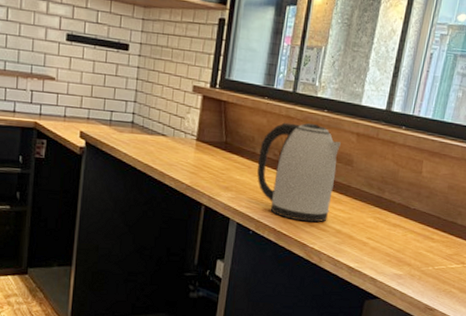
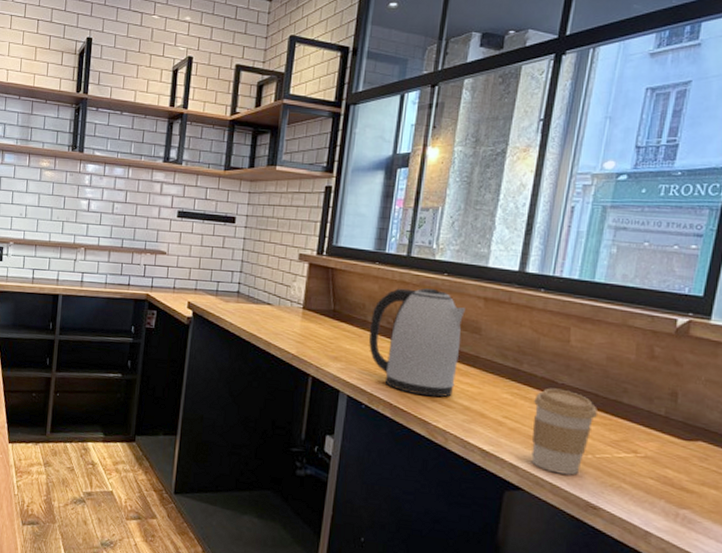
coffee cup: none [386,212,439,284] -> present [531,388,597,475]

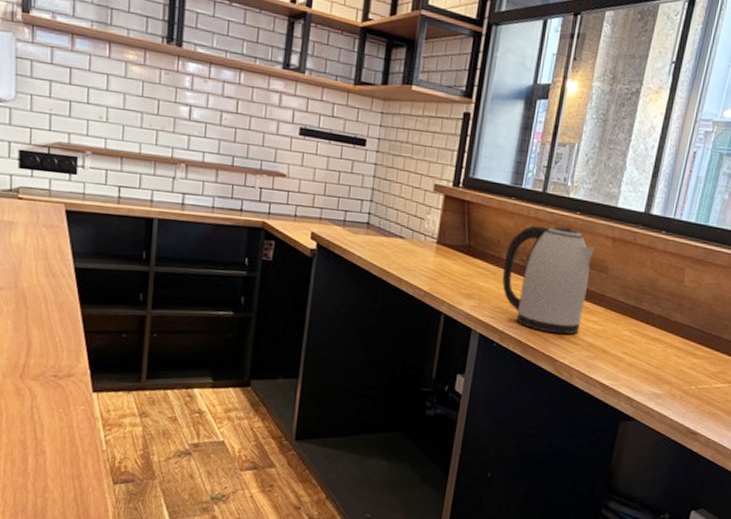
coffee cup: present [531,388,597,475] -> none [644,325,702,405]

